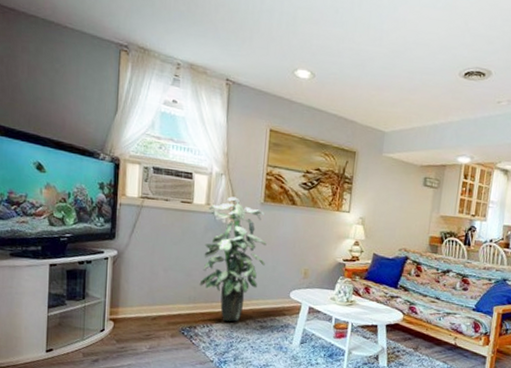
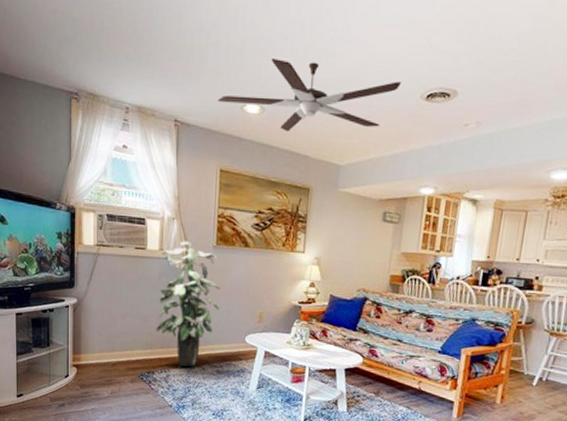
ceiling fan: none [269,29,442,99] -> present [217,59,401,132]

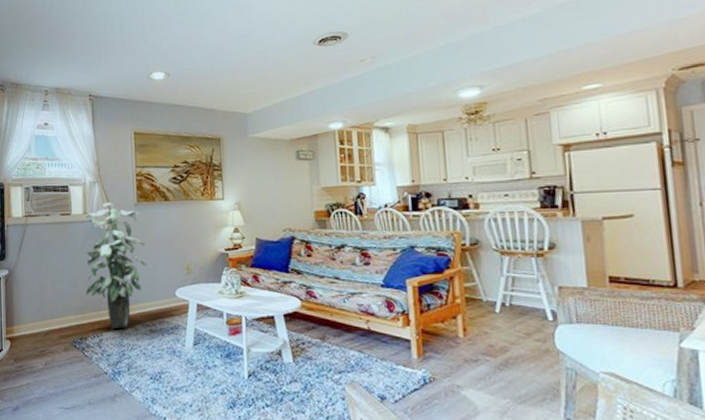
ceiling fan: present [217,59,401,132] -> none [125,28,292,91]

